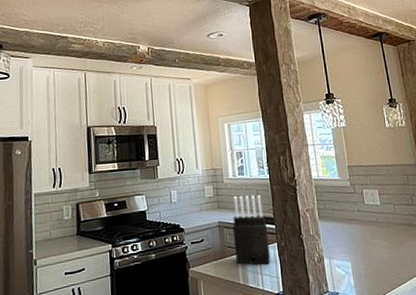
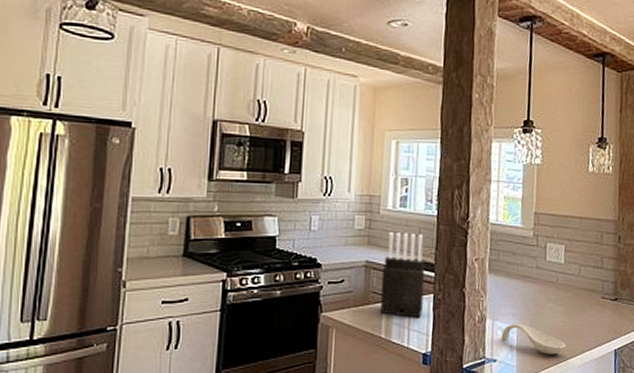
spoon rest: none [338,259,396,284] -> present [500,324,567,355]

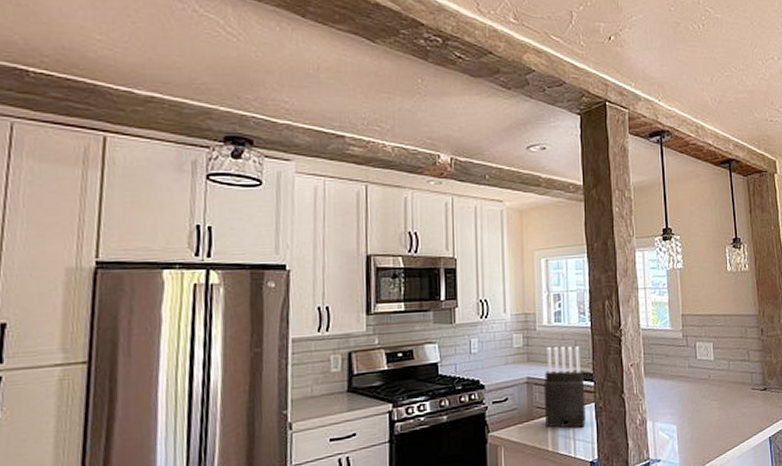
spoon rest: present [500,324,567,355] -> none [662,422,724,450]

